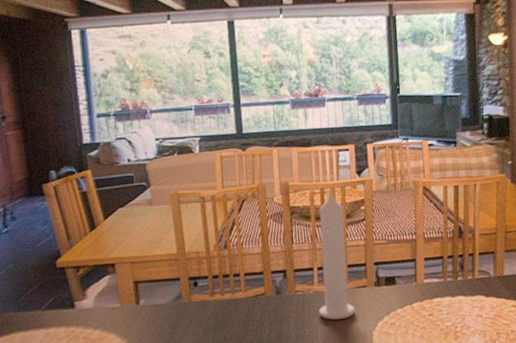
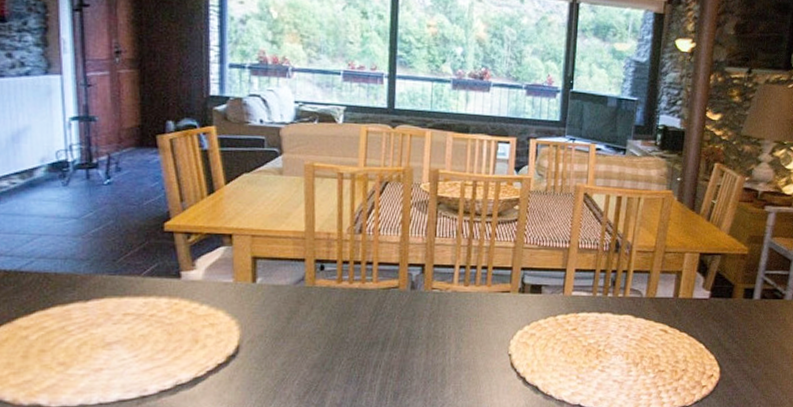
candle: present [319,190,356,320] -> none [455,184,496,323]

